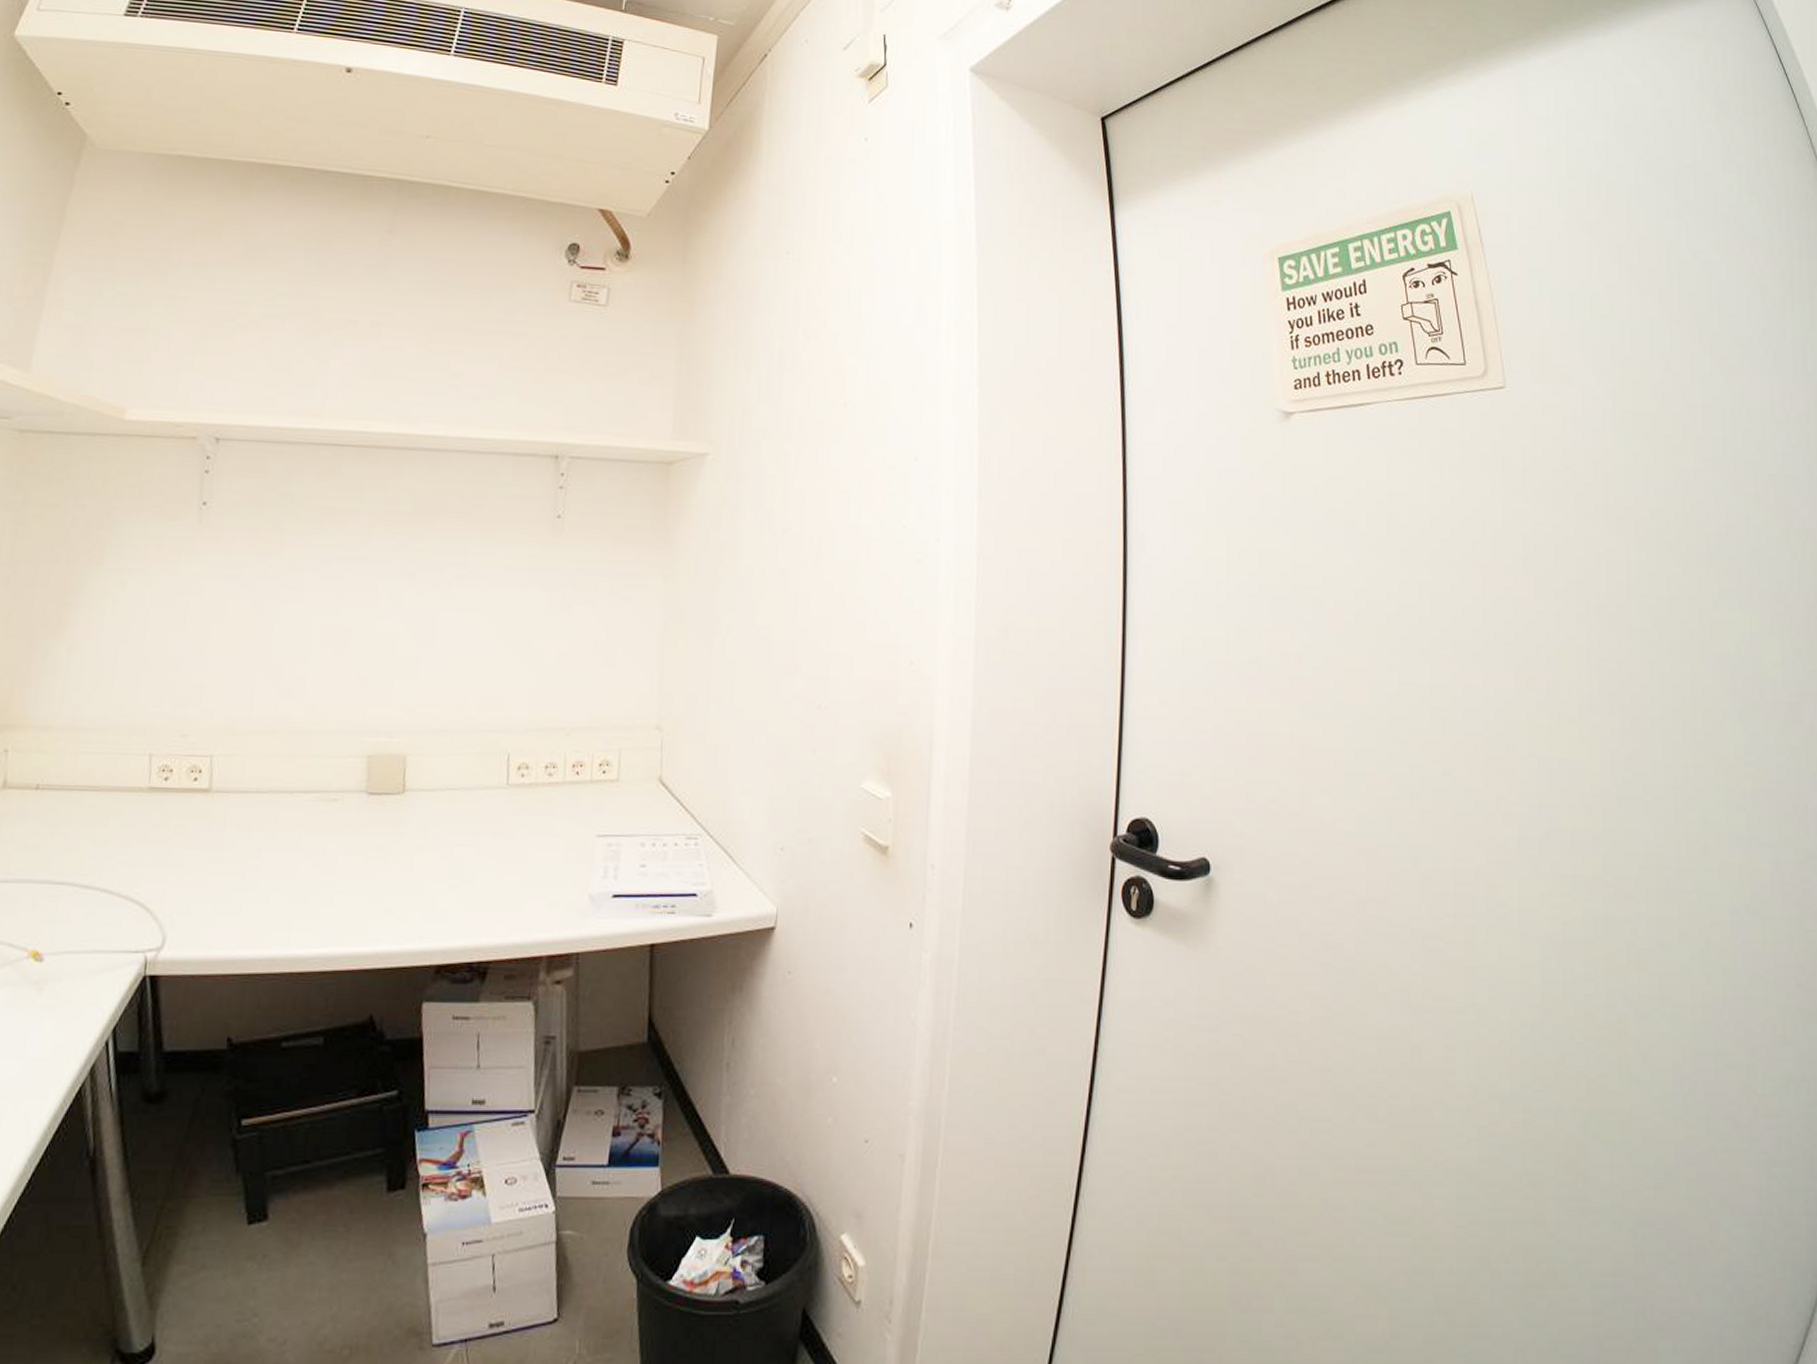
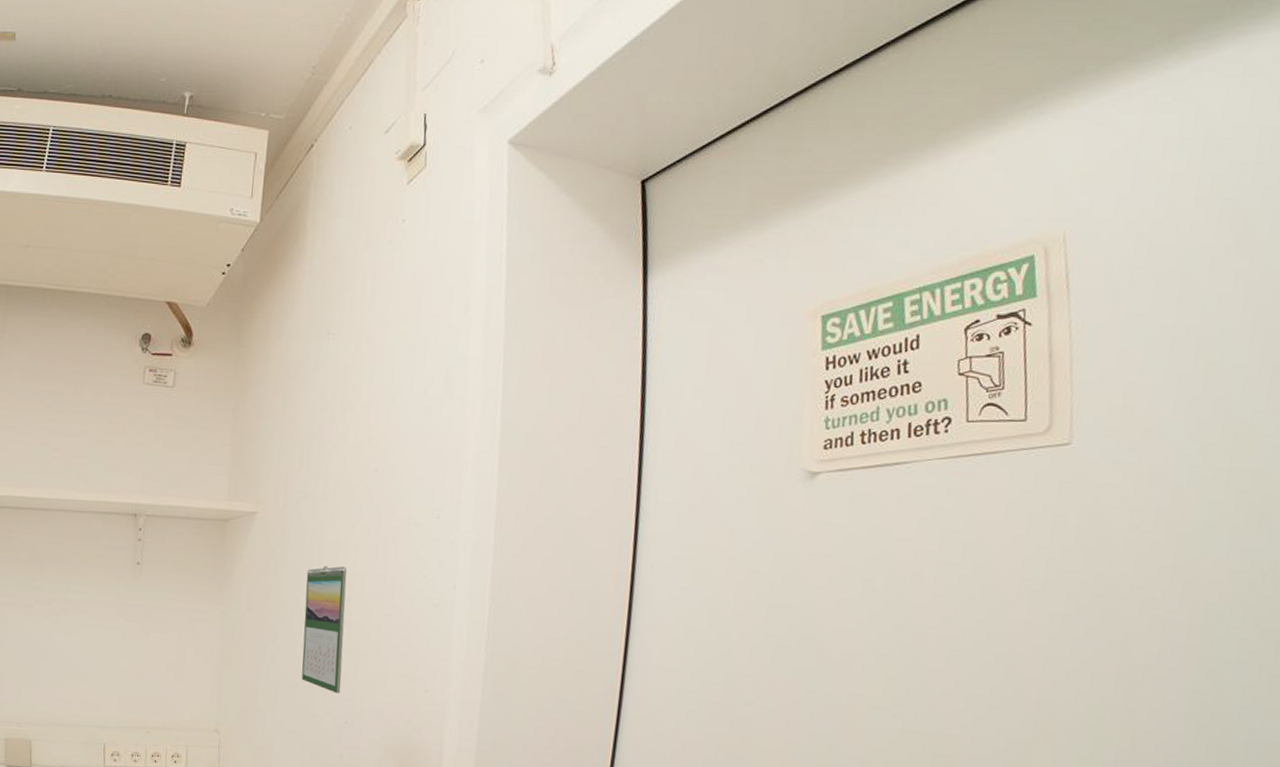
calendar: none [764,516,816,672] -> present [301,565,348,694]

